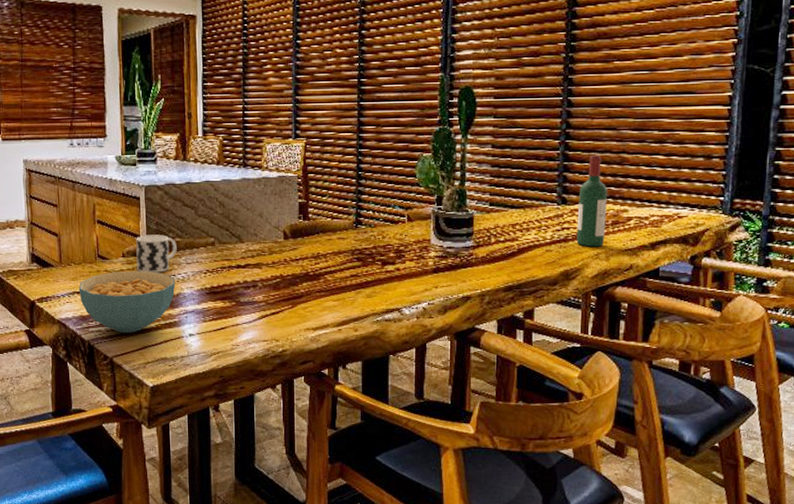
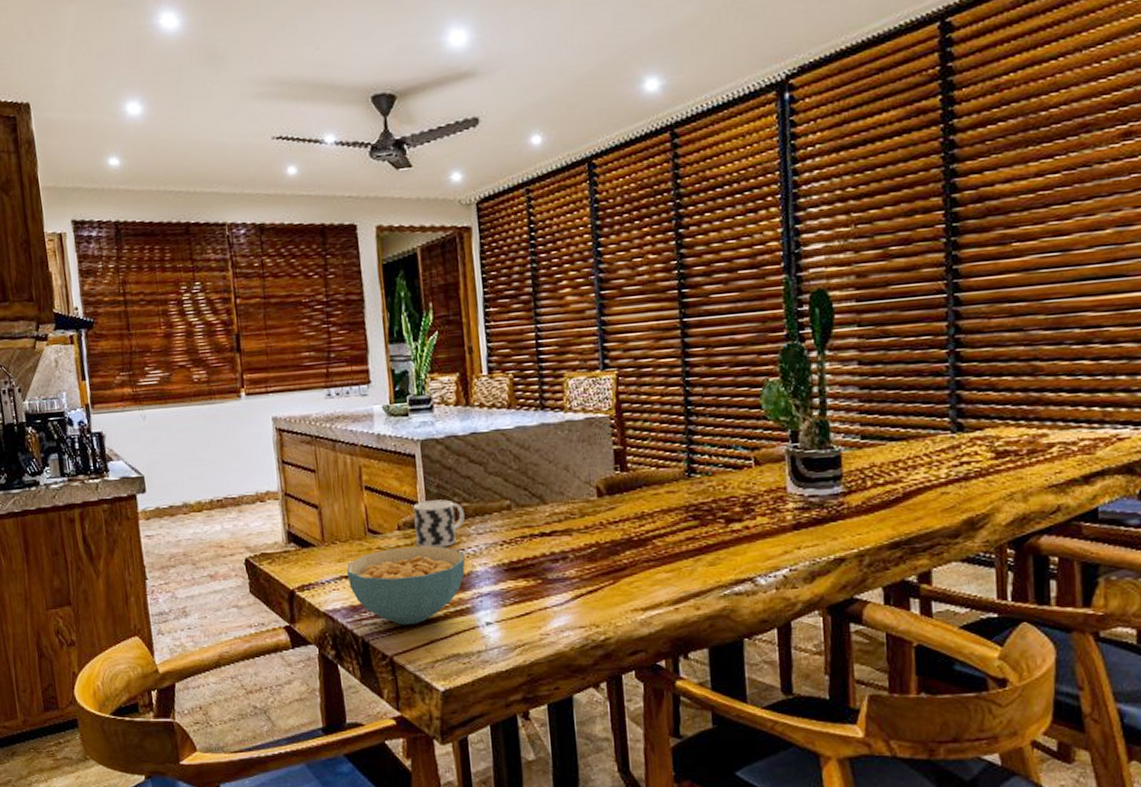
wine bottle: present [576,154,607,247] -> none [979,364,1020,486]

